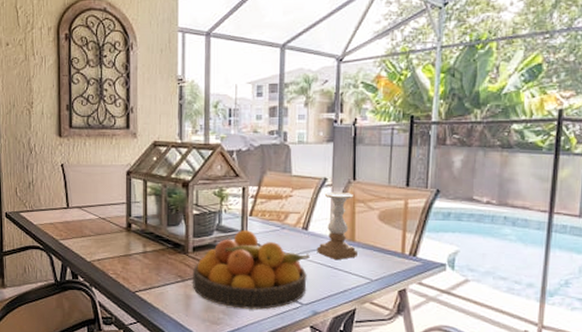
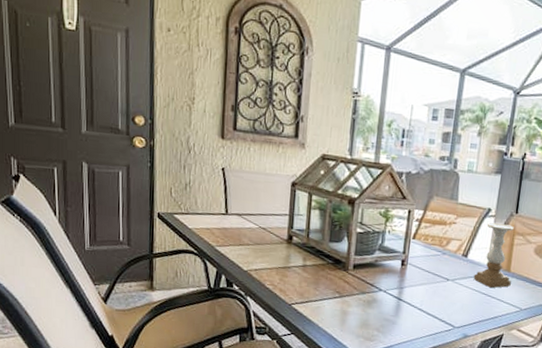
fruit bowl: present [192,230,310,310] -> none [349,252,467,330]

